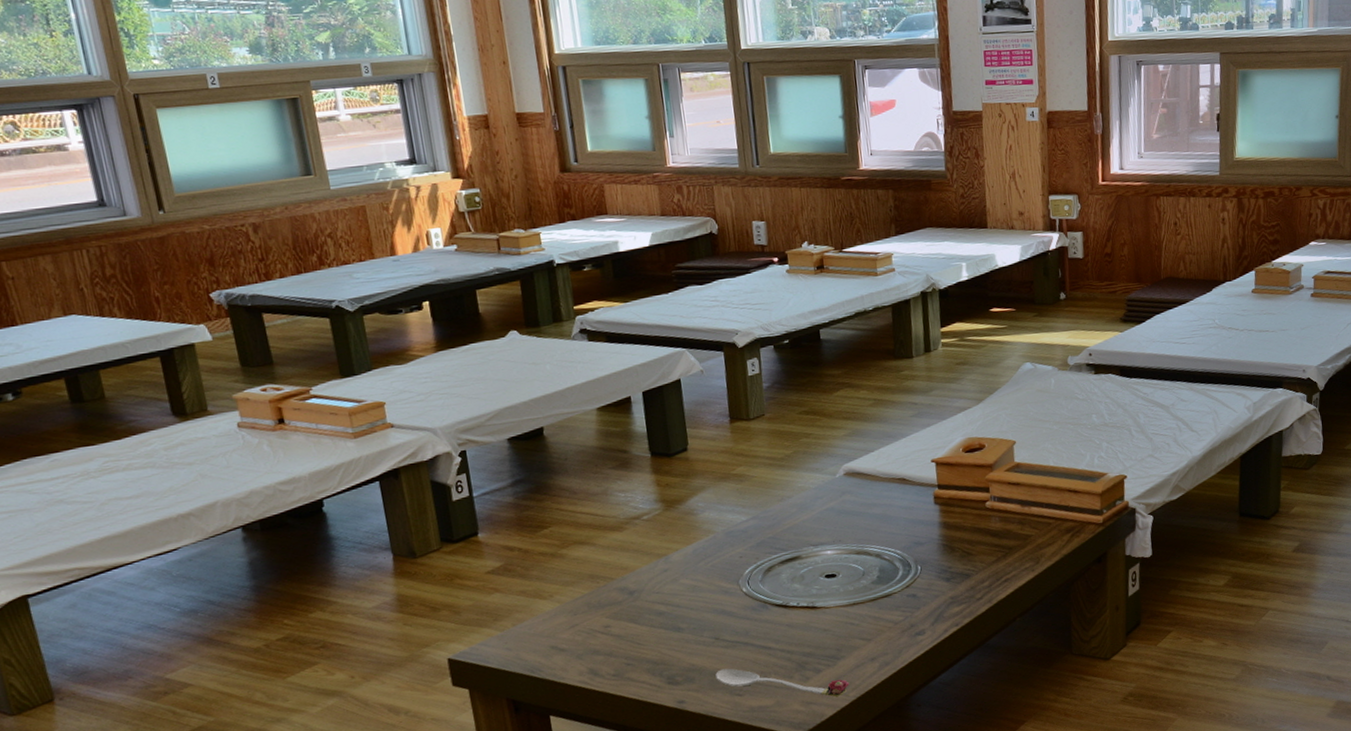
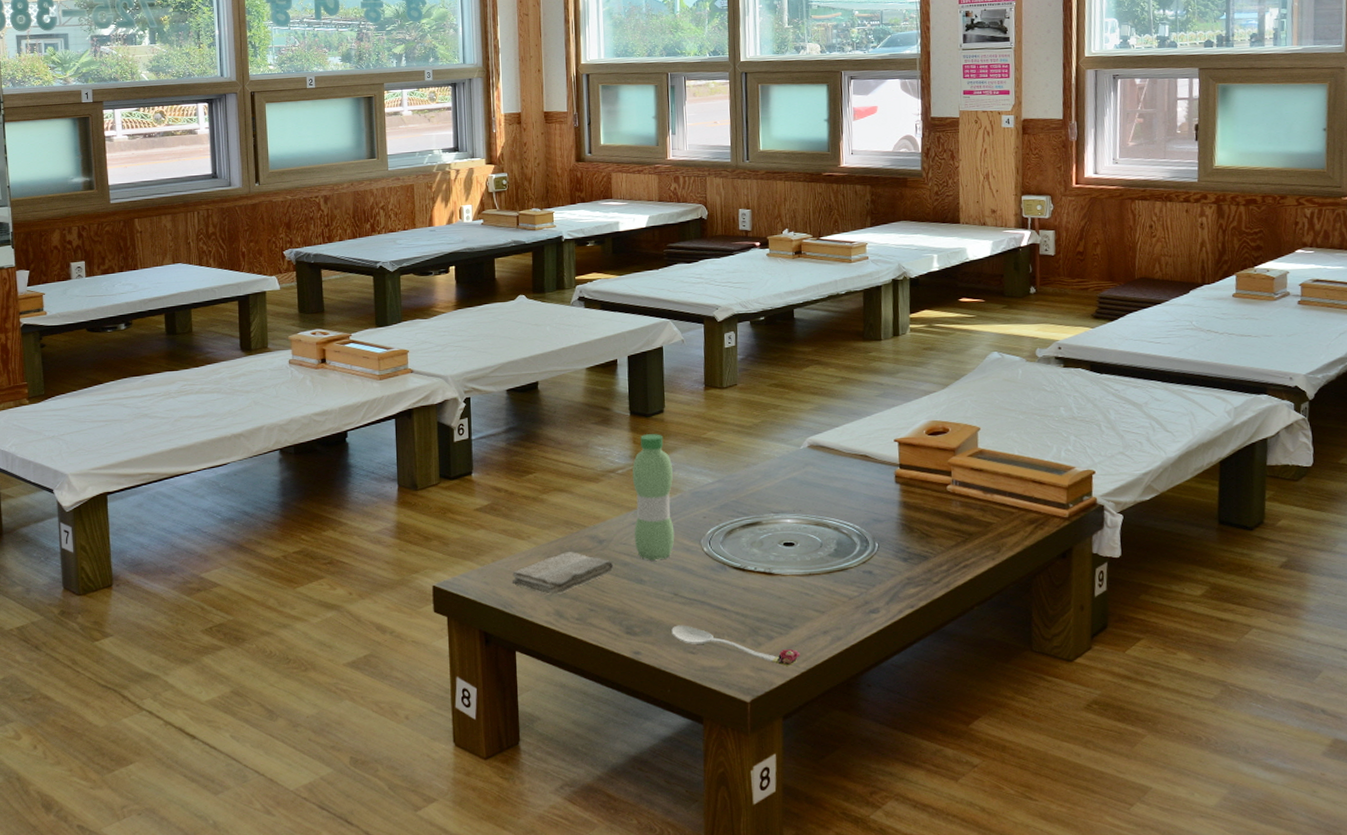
washcloth: none [537,606,648,654] -> present [512,552,614,595]
water bottle: none [658,474,711,607] -> present [632,434,675,561]

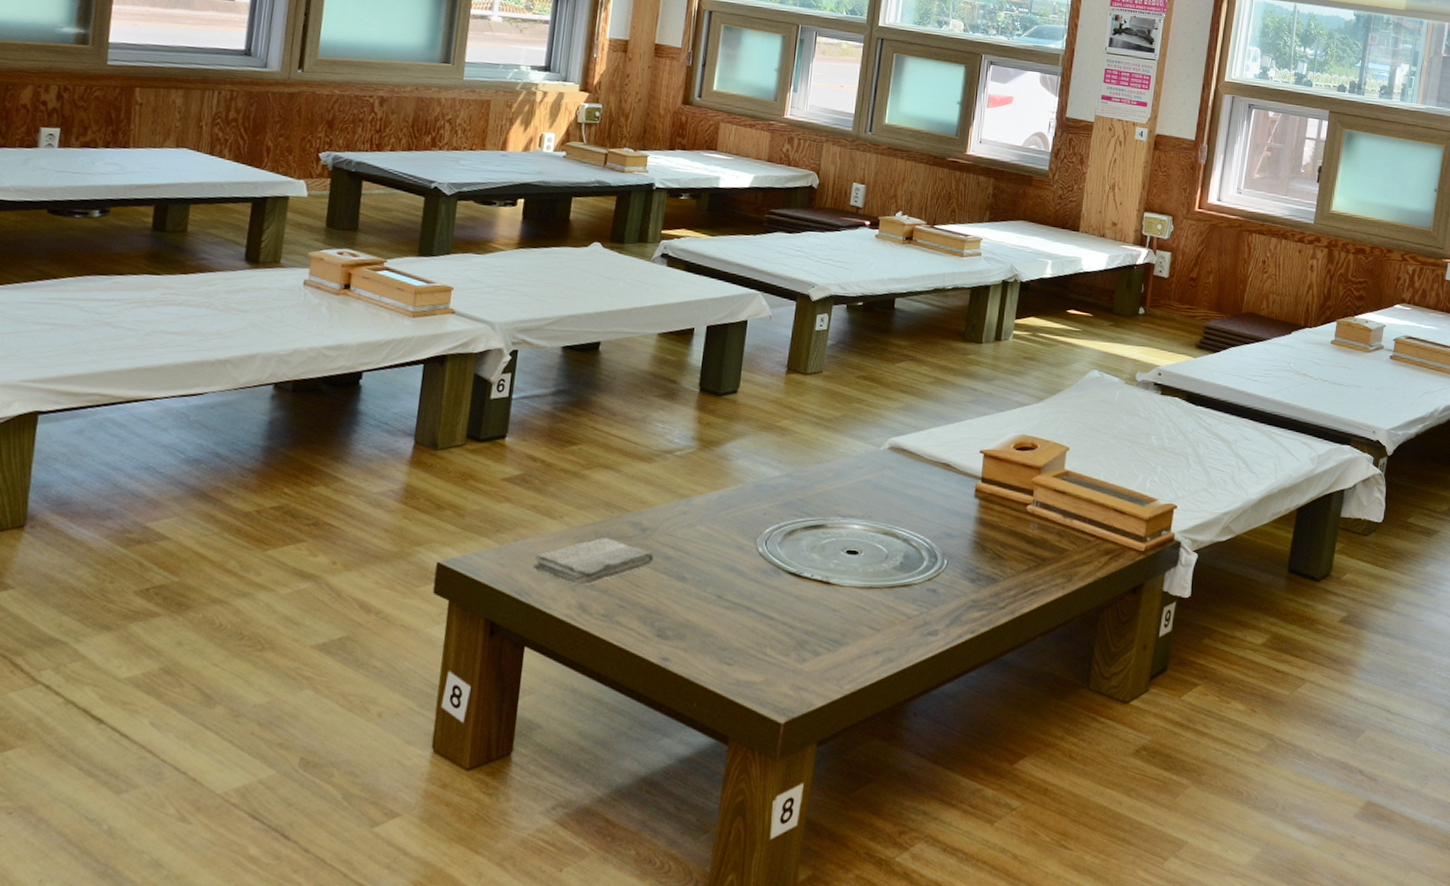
water bottle: present [632,434,675,561] -> none [682,415,738,557]
spoon: present [671,625,800,667] -> none [708,631,847,688]

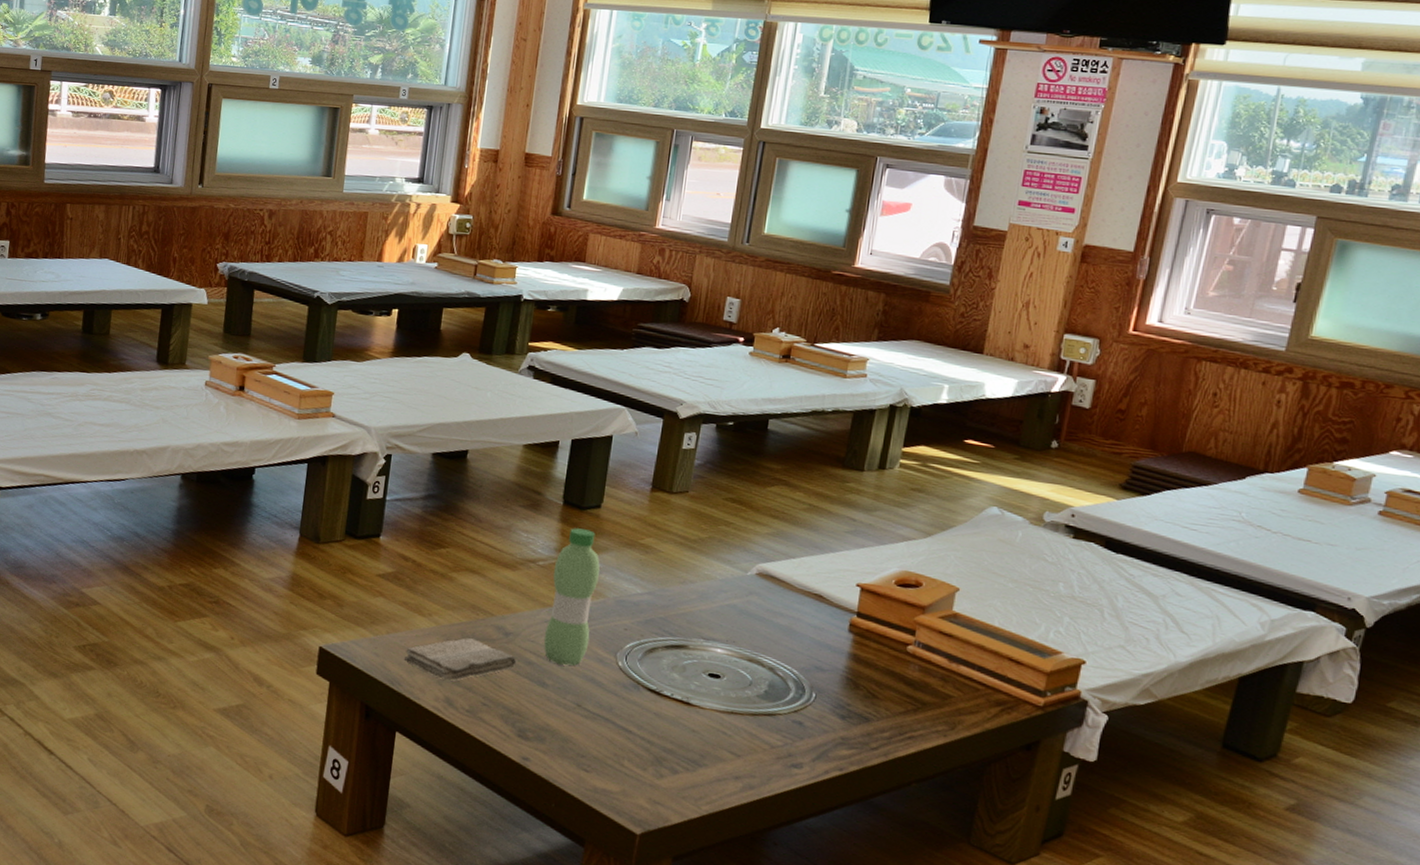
water bottle: none [682,415,738,557] -> present [543,528,600,666]

